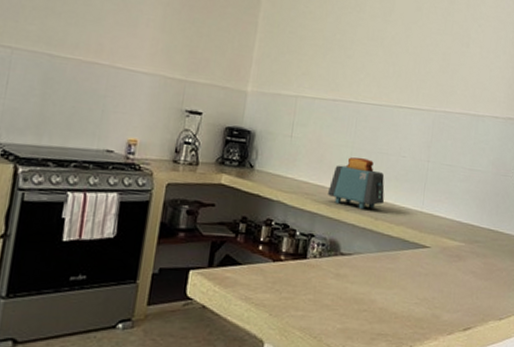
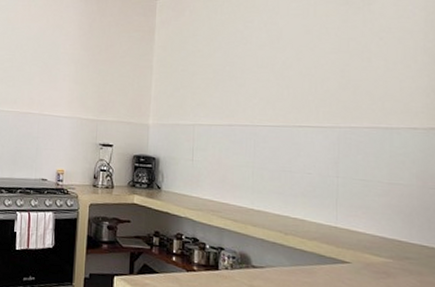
toaster: present [328,157,385,210] -> none [233,176,292,225]

